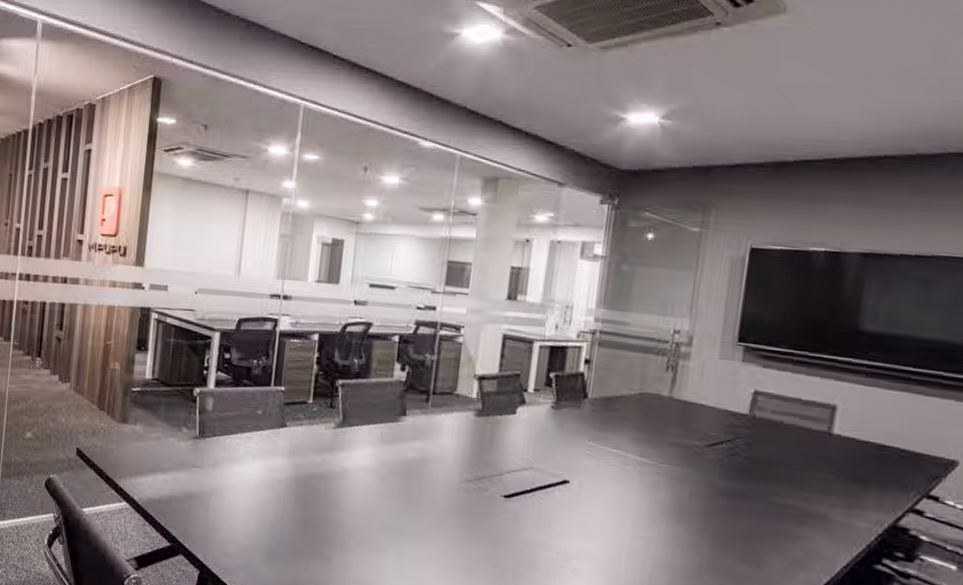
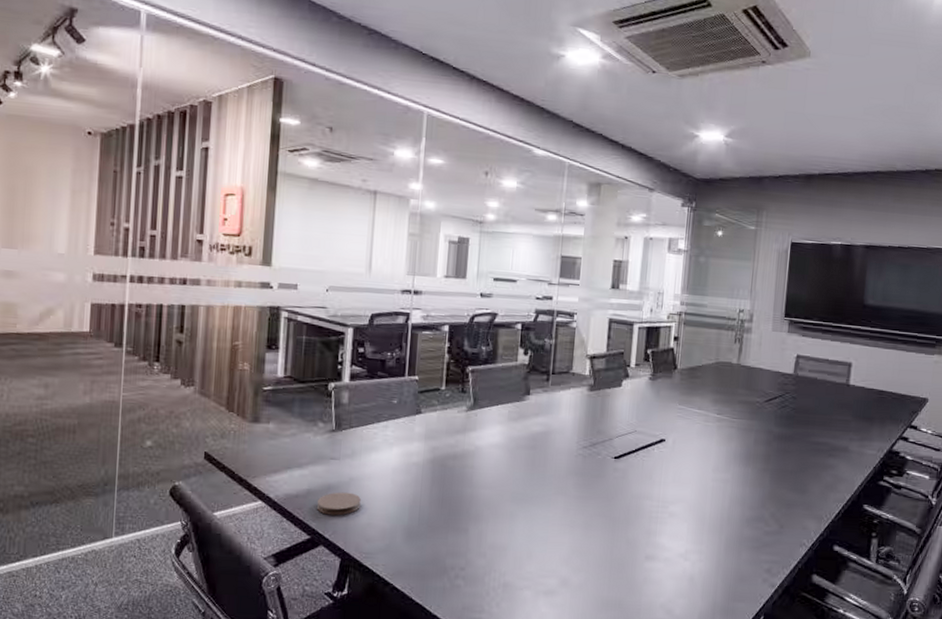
coaster: none [177,501,222,526] -> present [316,492,361,516]

